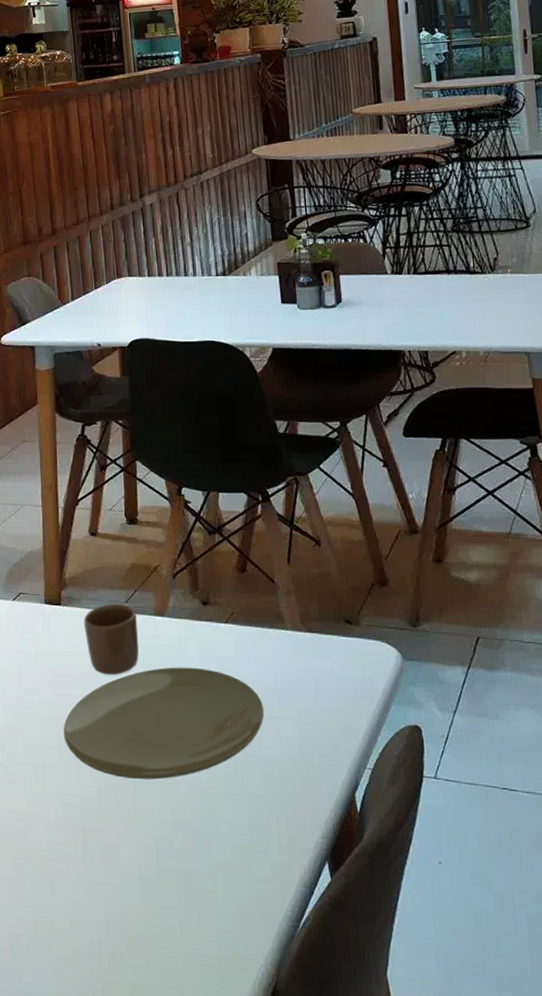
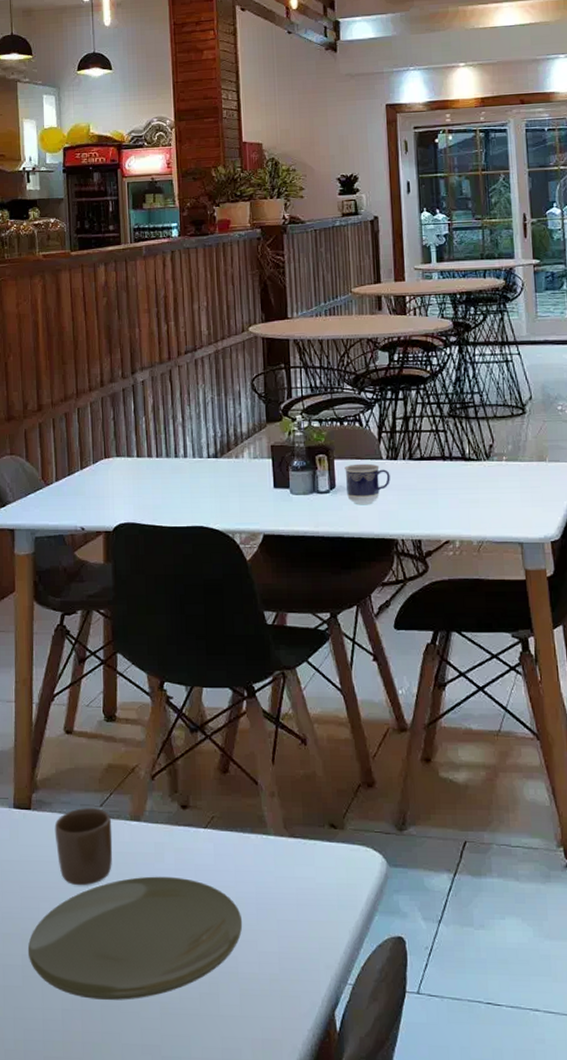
cup: none [350,278,396,319] -> present [344,463,390,506]

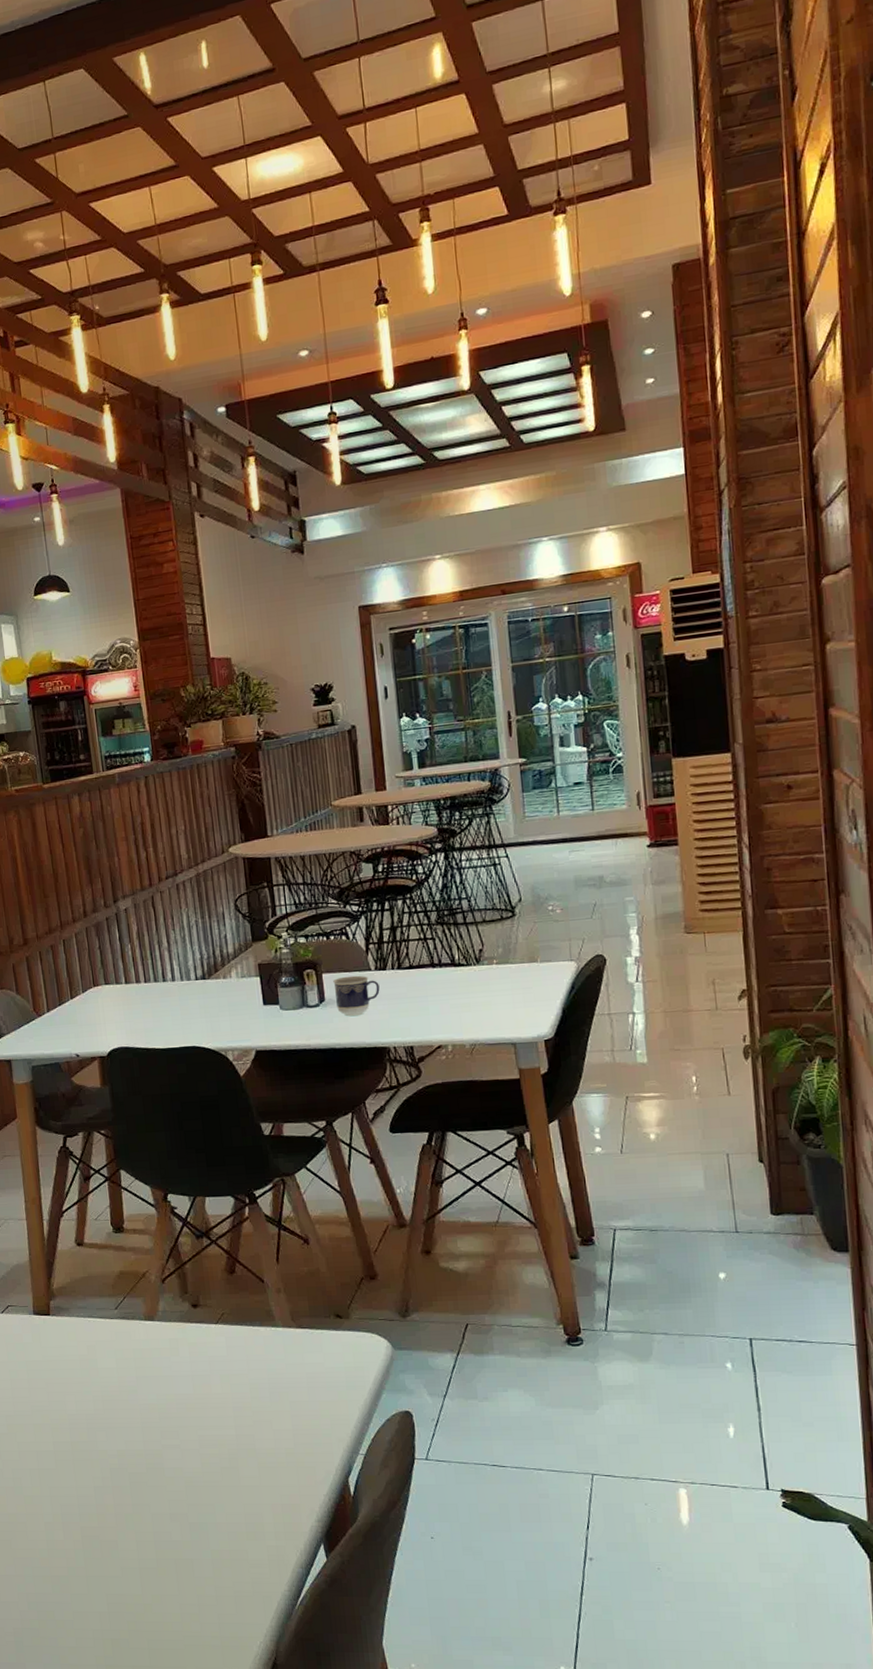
plate: present [27,876,243,1000] -> none [58,1368,258,1477]
cup: present [54,808,113,886] -> none [73,1311,131,1380]

